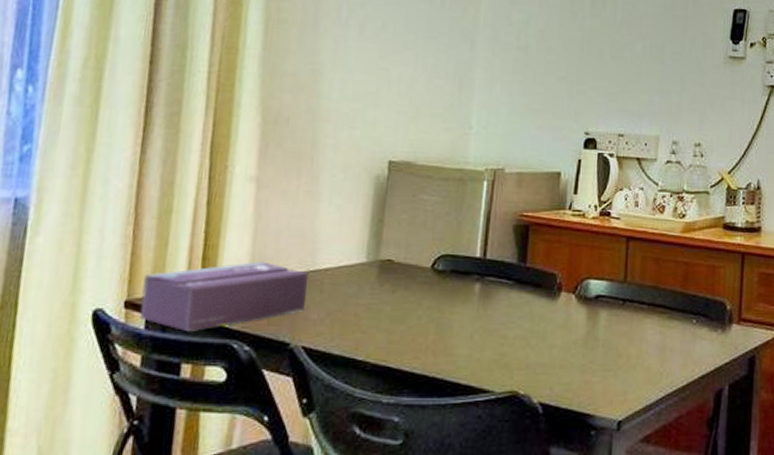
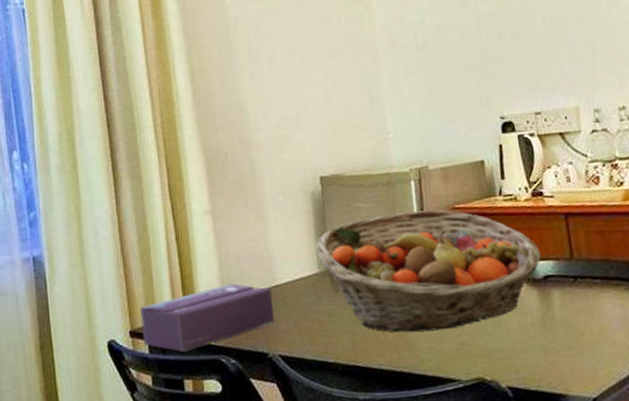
fruit basket: none [368,211,598,338] -> present [316,209,542,333]

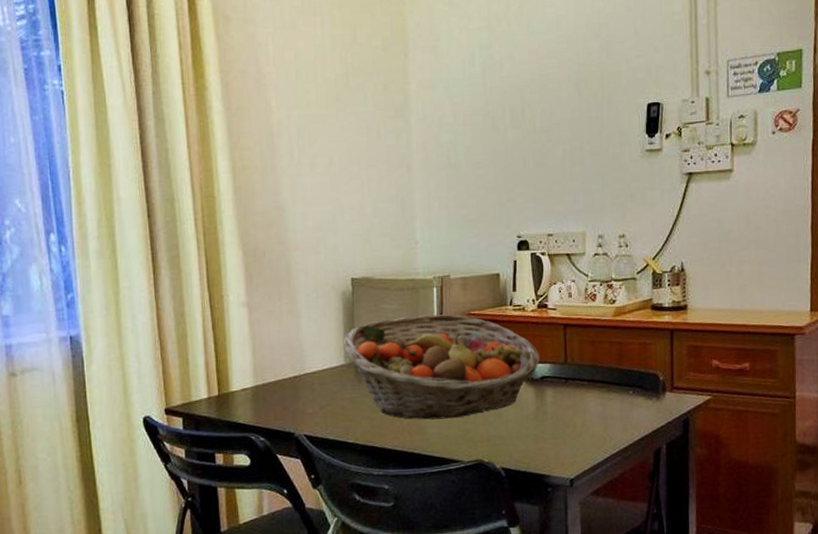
tissue box: present [140,283,275,353] -> none [175,370,302,430]

